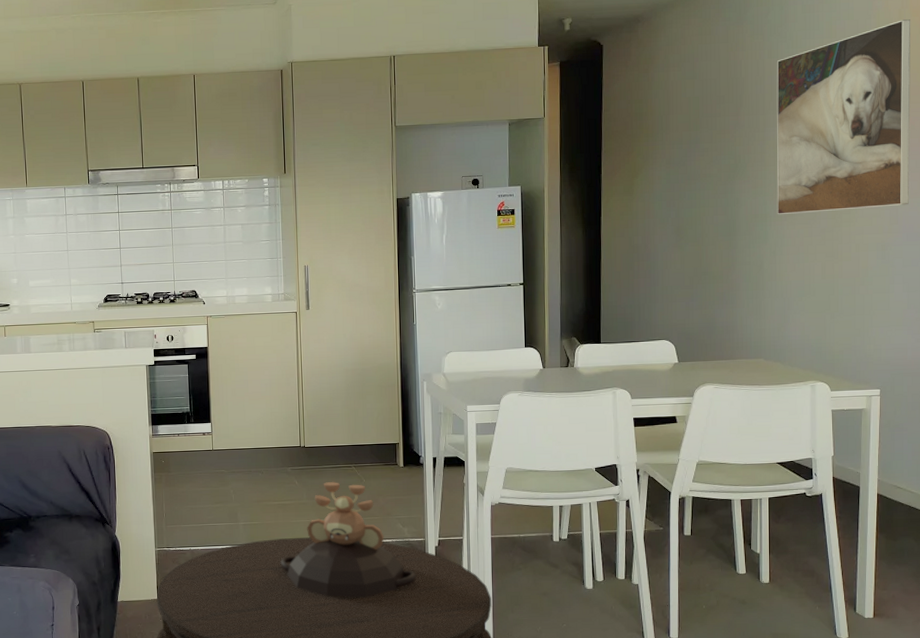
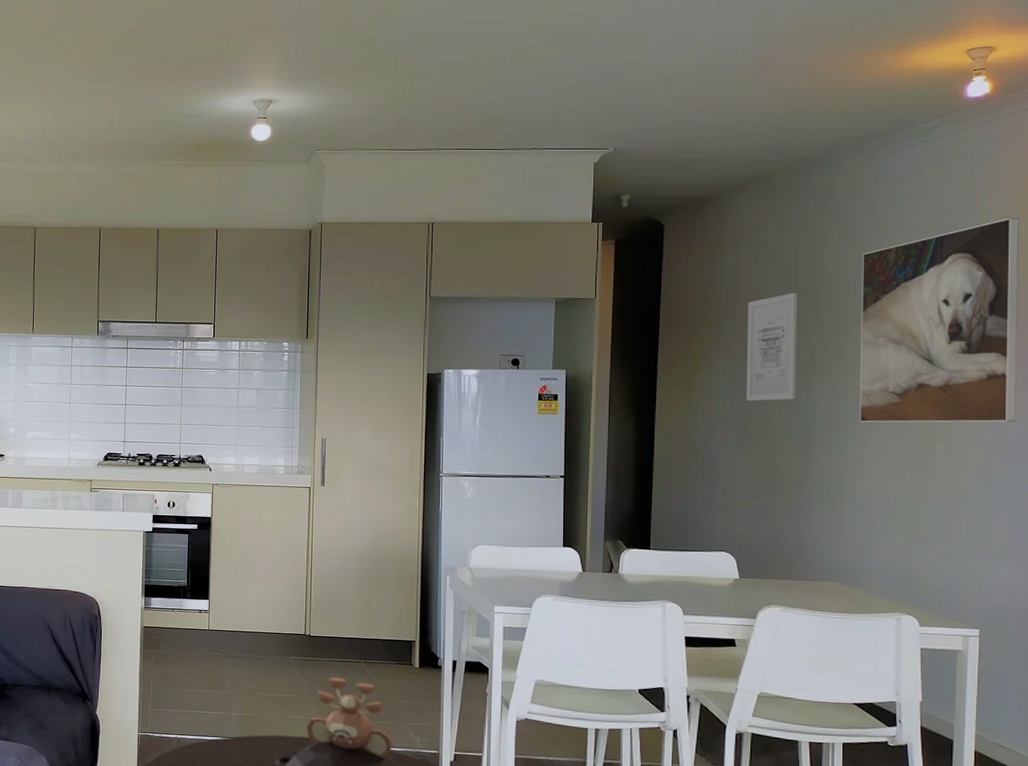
wall art: none [678,100,722,203] -> present [746,292,798,401]

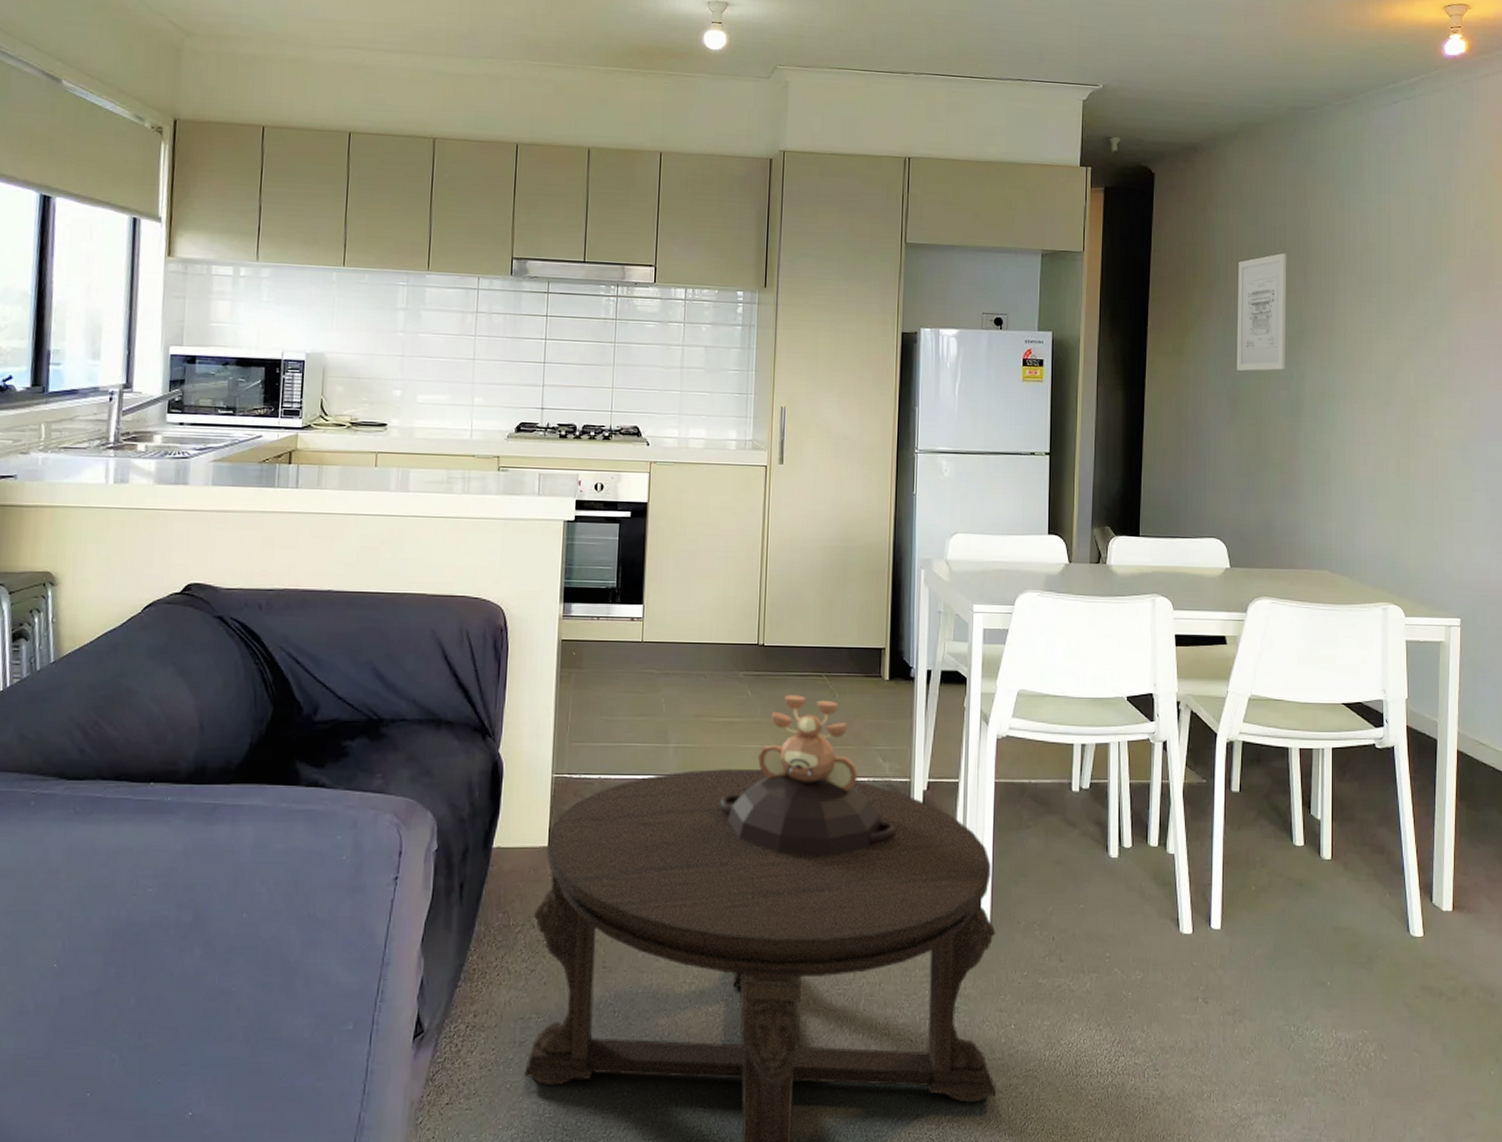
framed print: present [859,218,1020,423] -> none [1346,183,1494,398]

